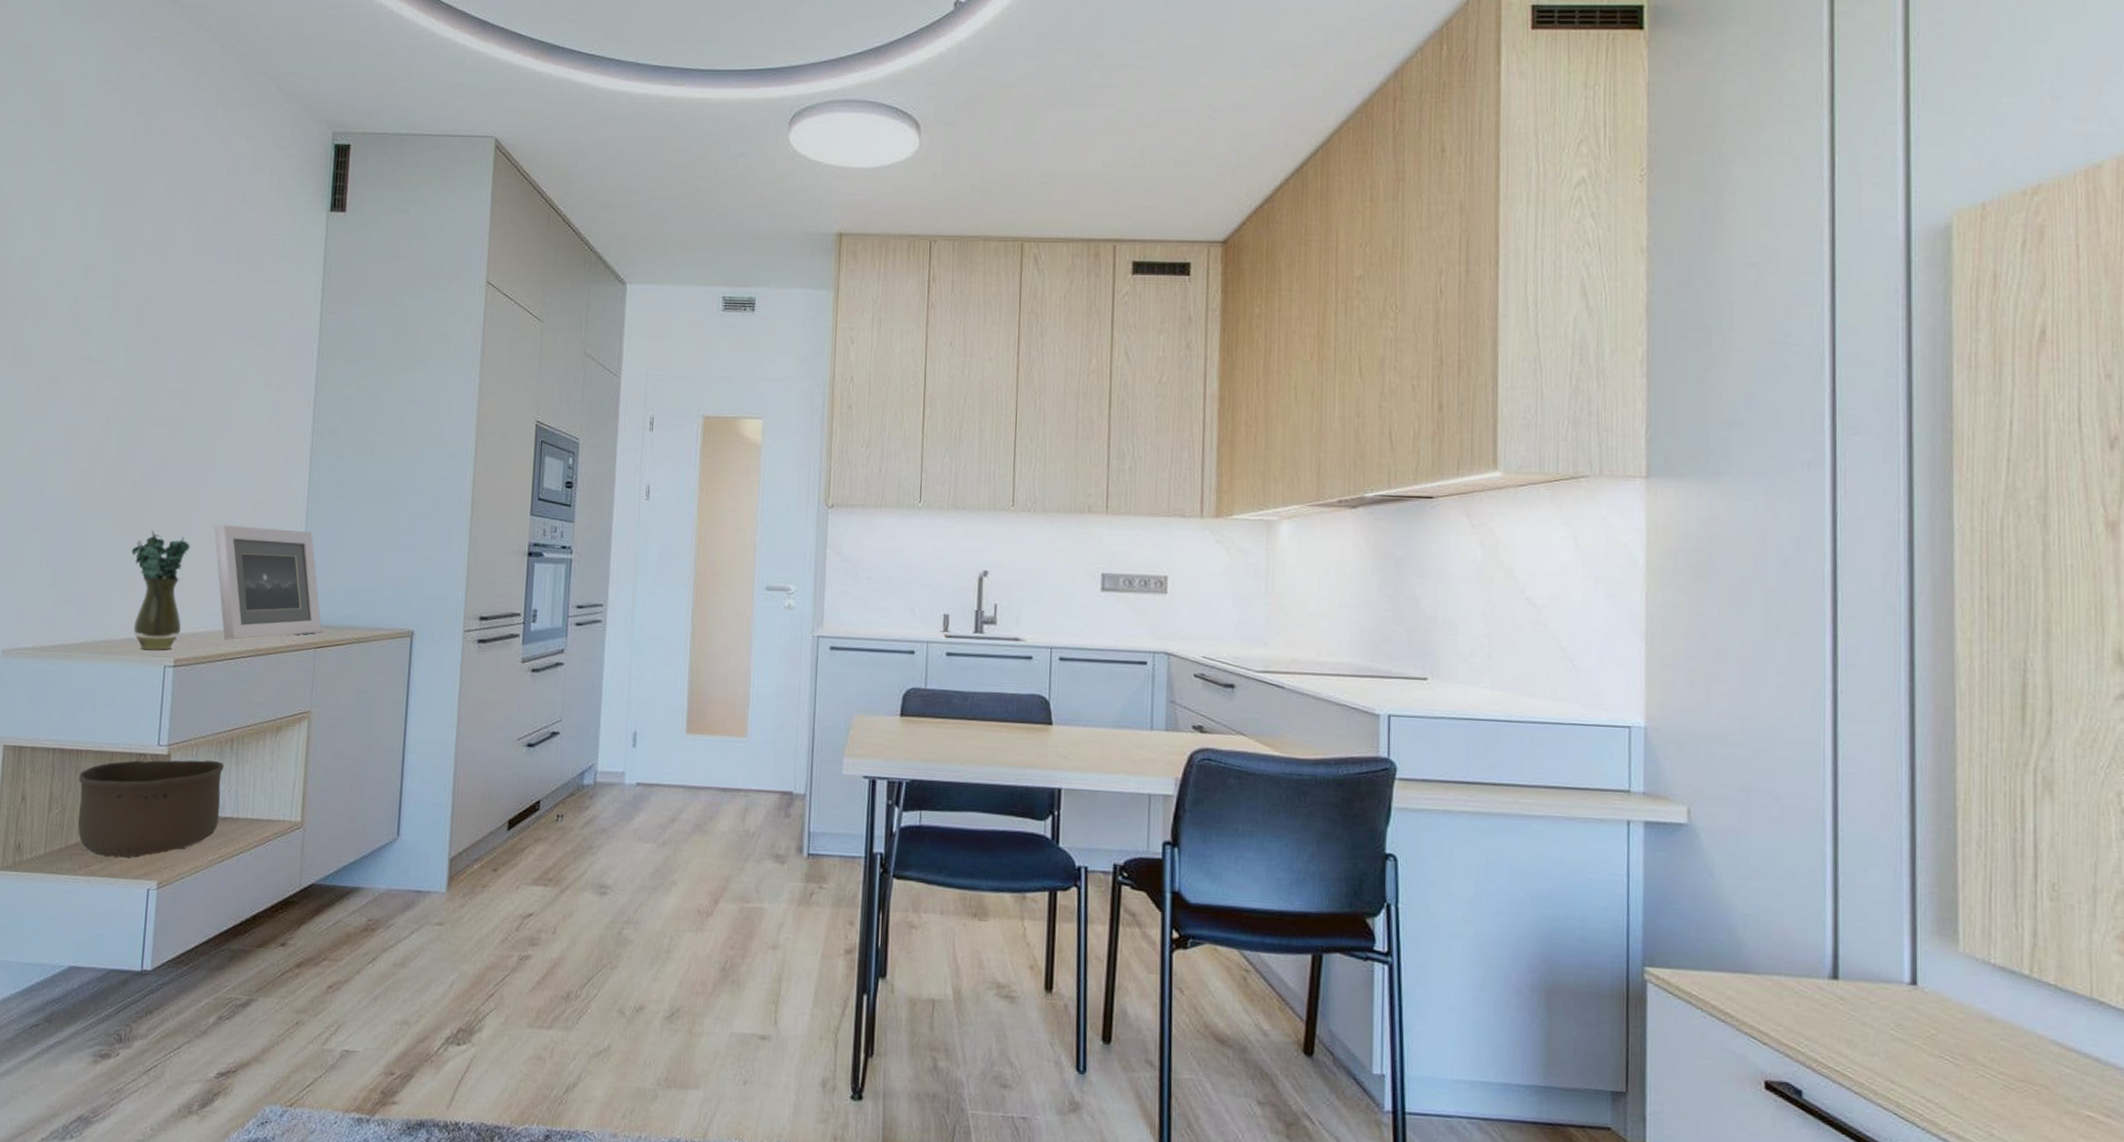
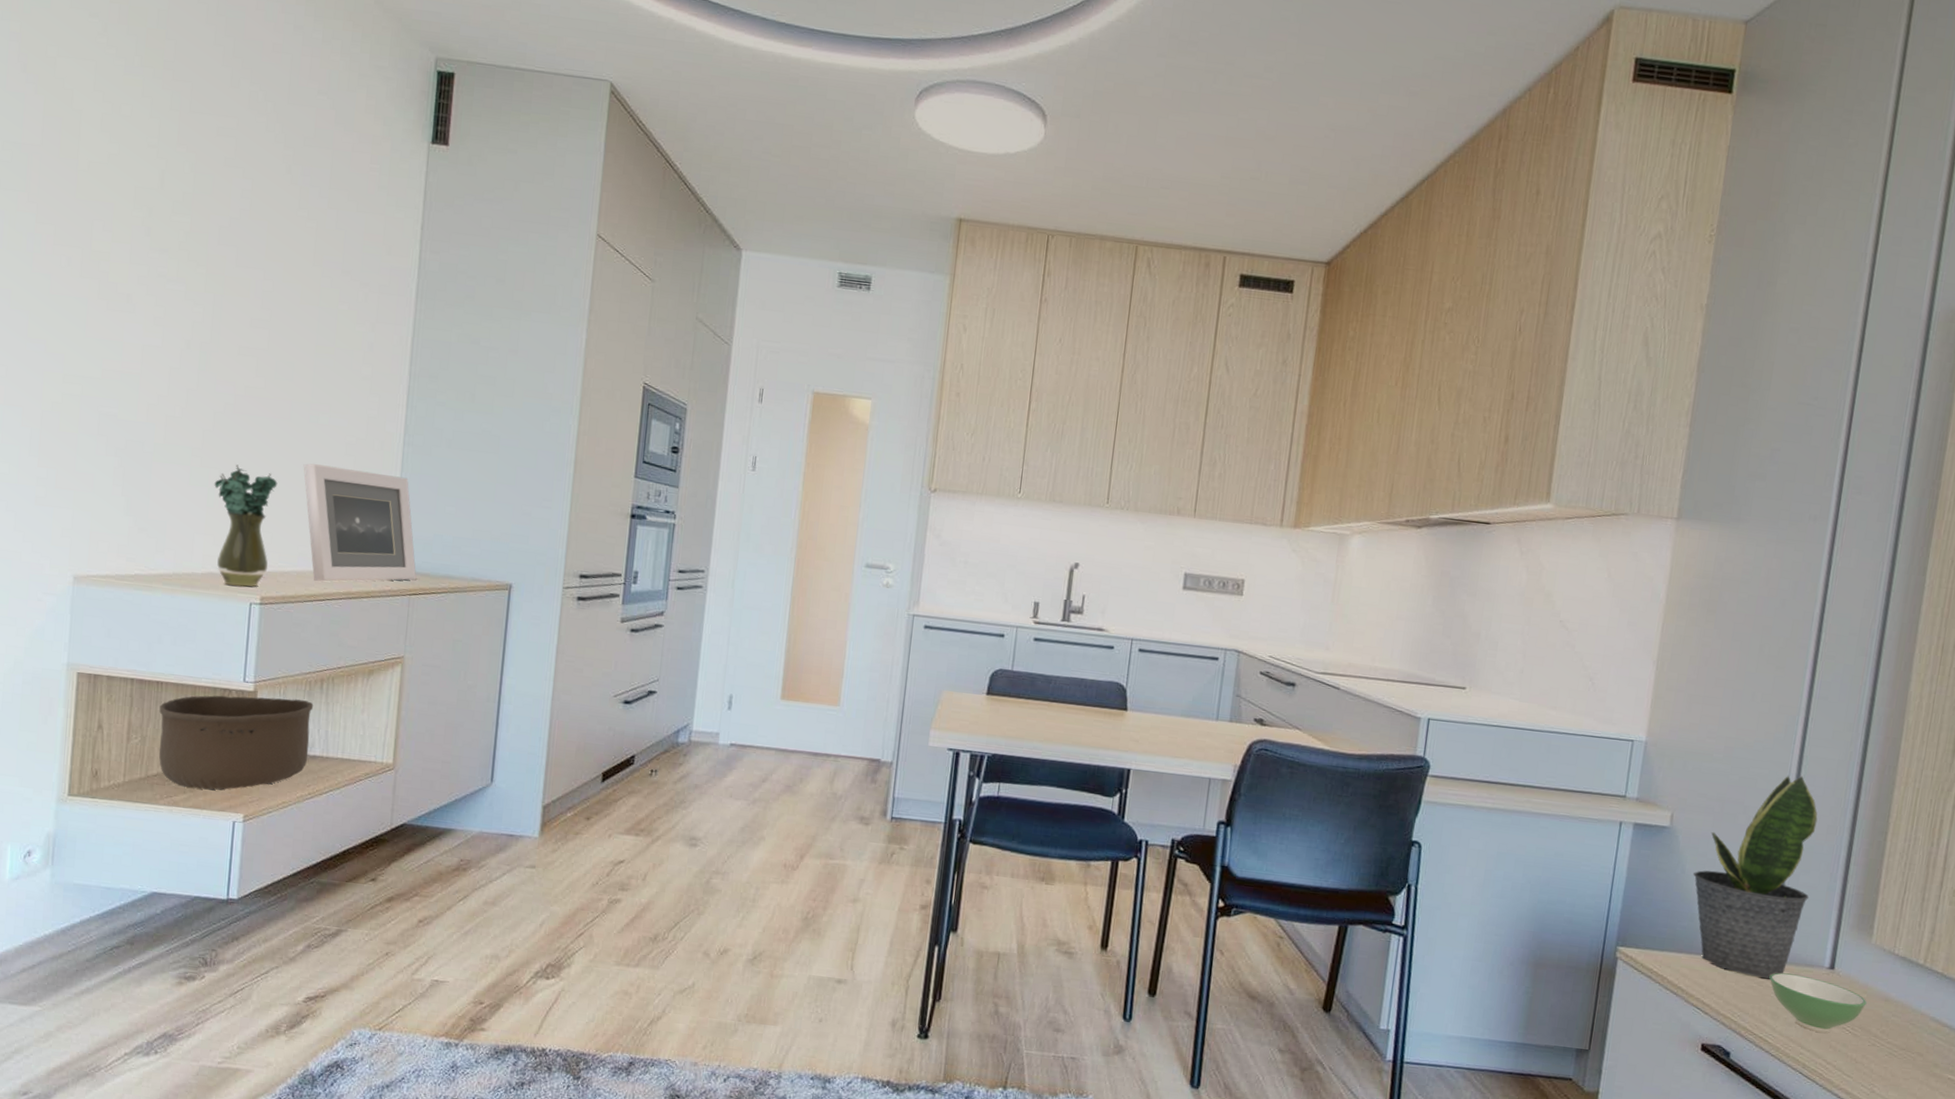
potted plant: none [1723,756,1871,1000] -> present [1692,775,1818,979]
bowl: none [1837,991,1966,1065] -> present [1769,972,1868,1034]

